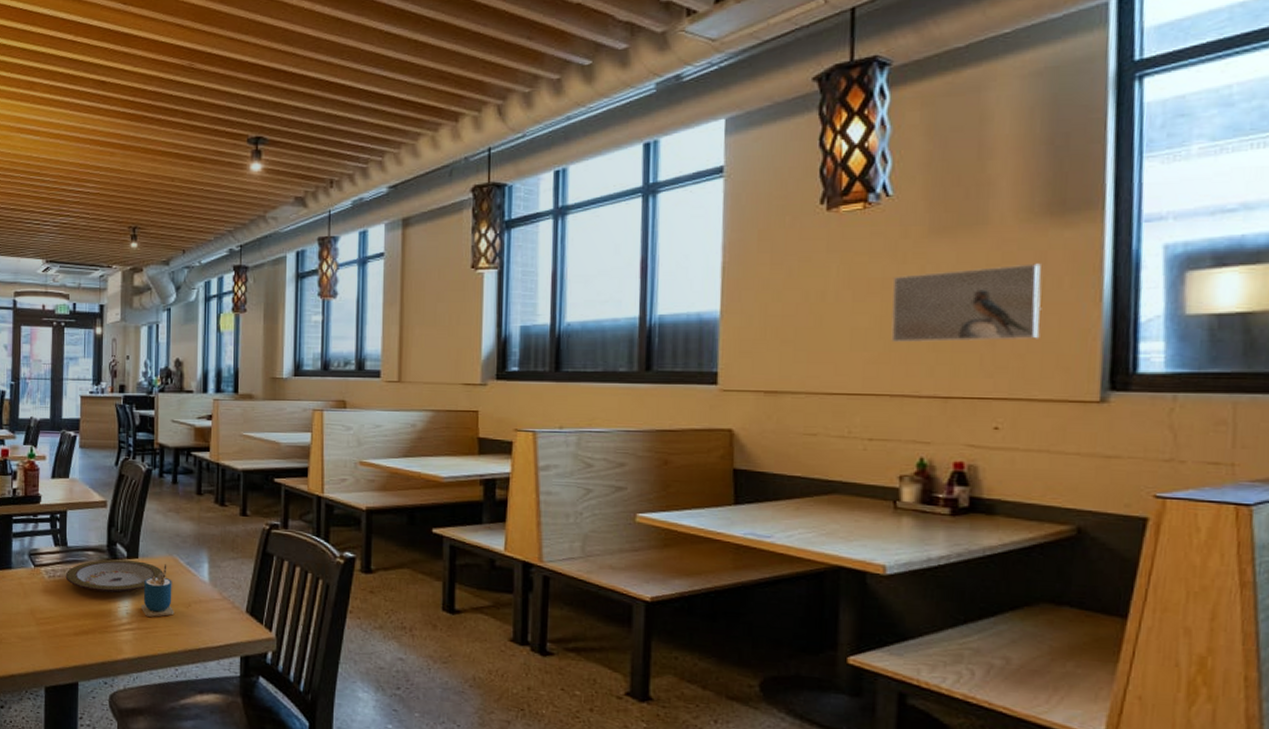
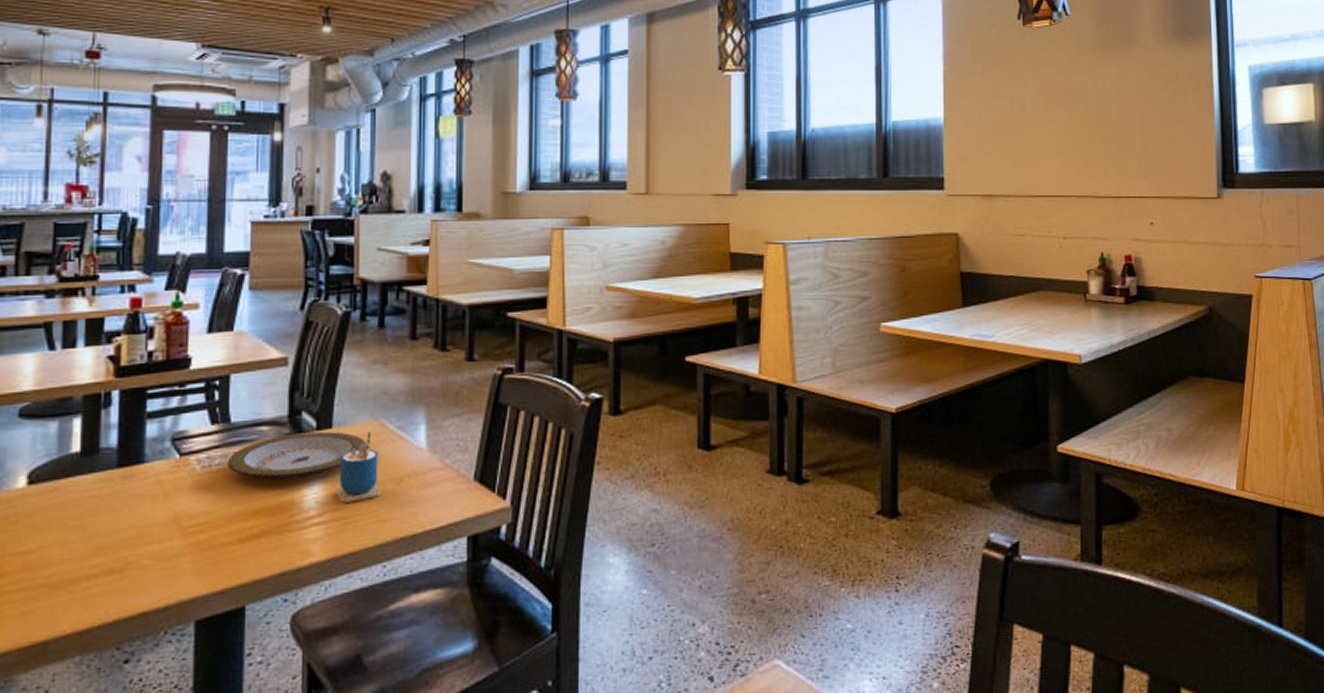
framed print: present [891,263,1042,343] -> none [1074,79,1176,148]

